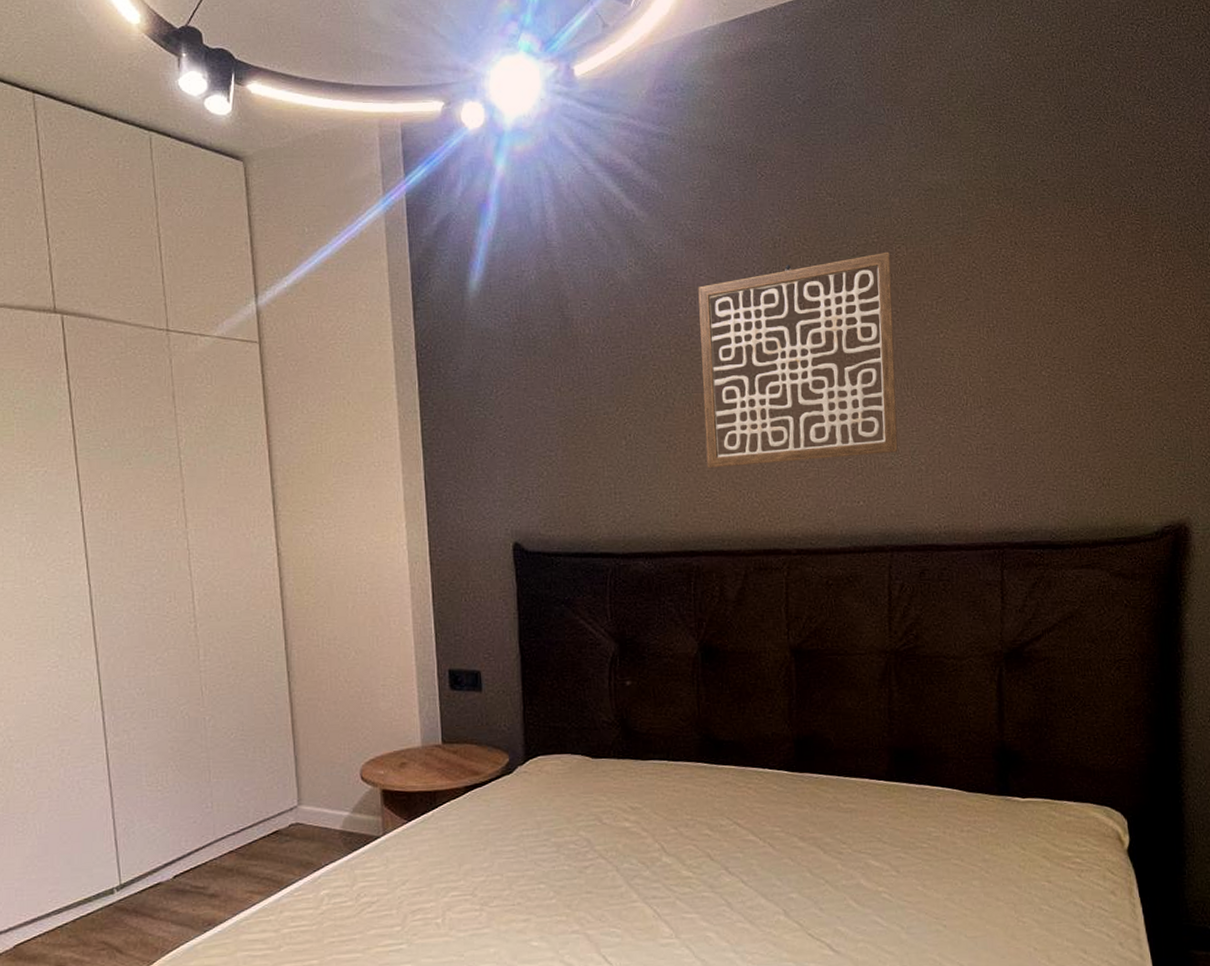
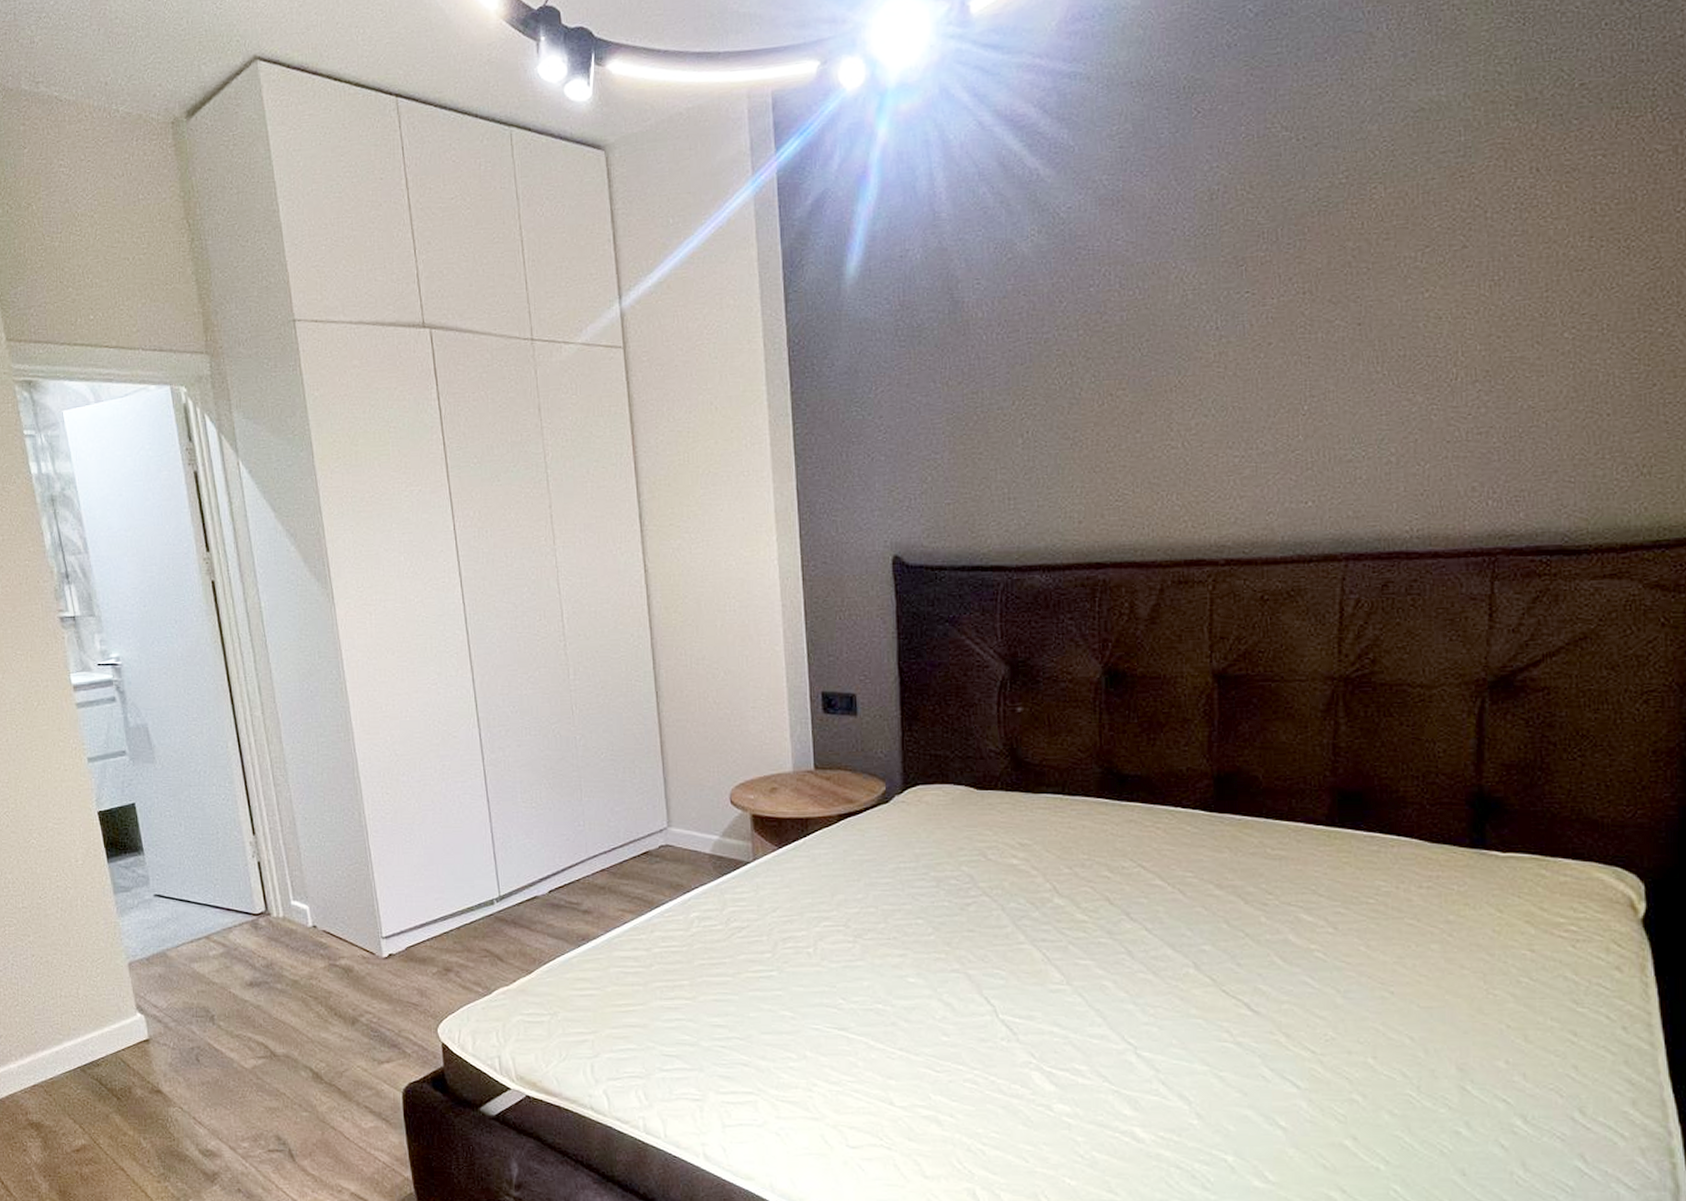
wall art: present [698,251,898,468] -> none [1114,193,1364,467]

